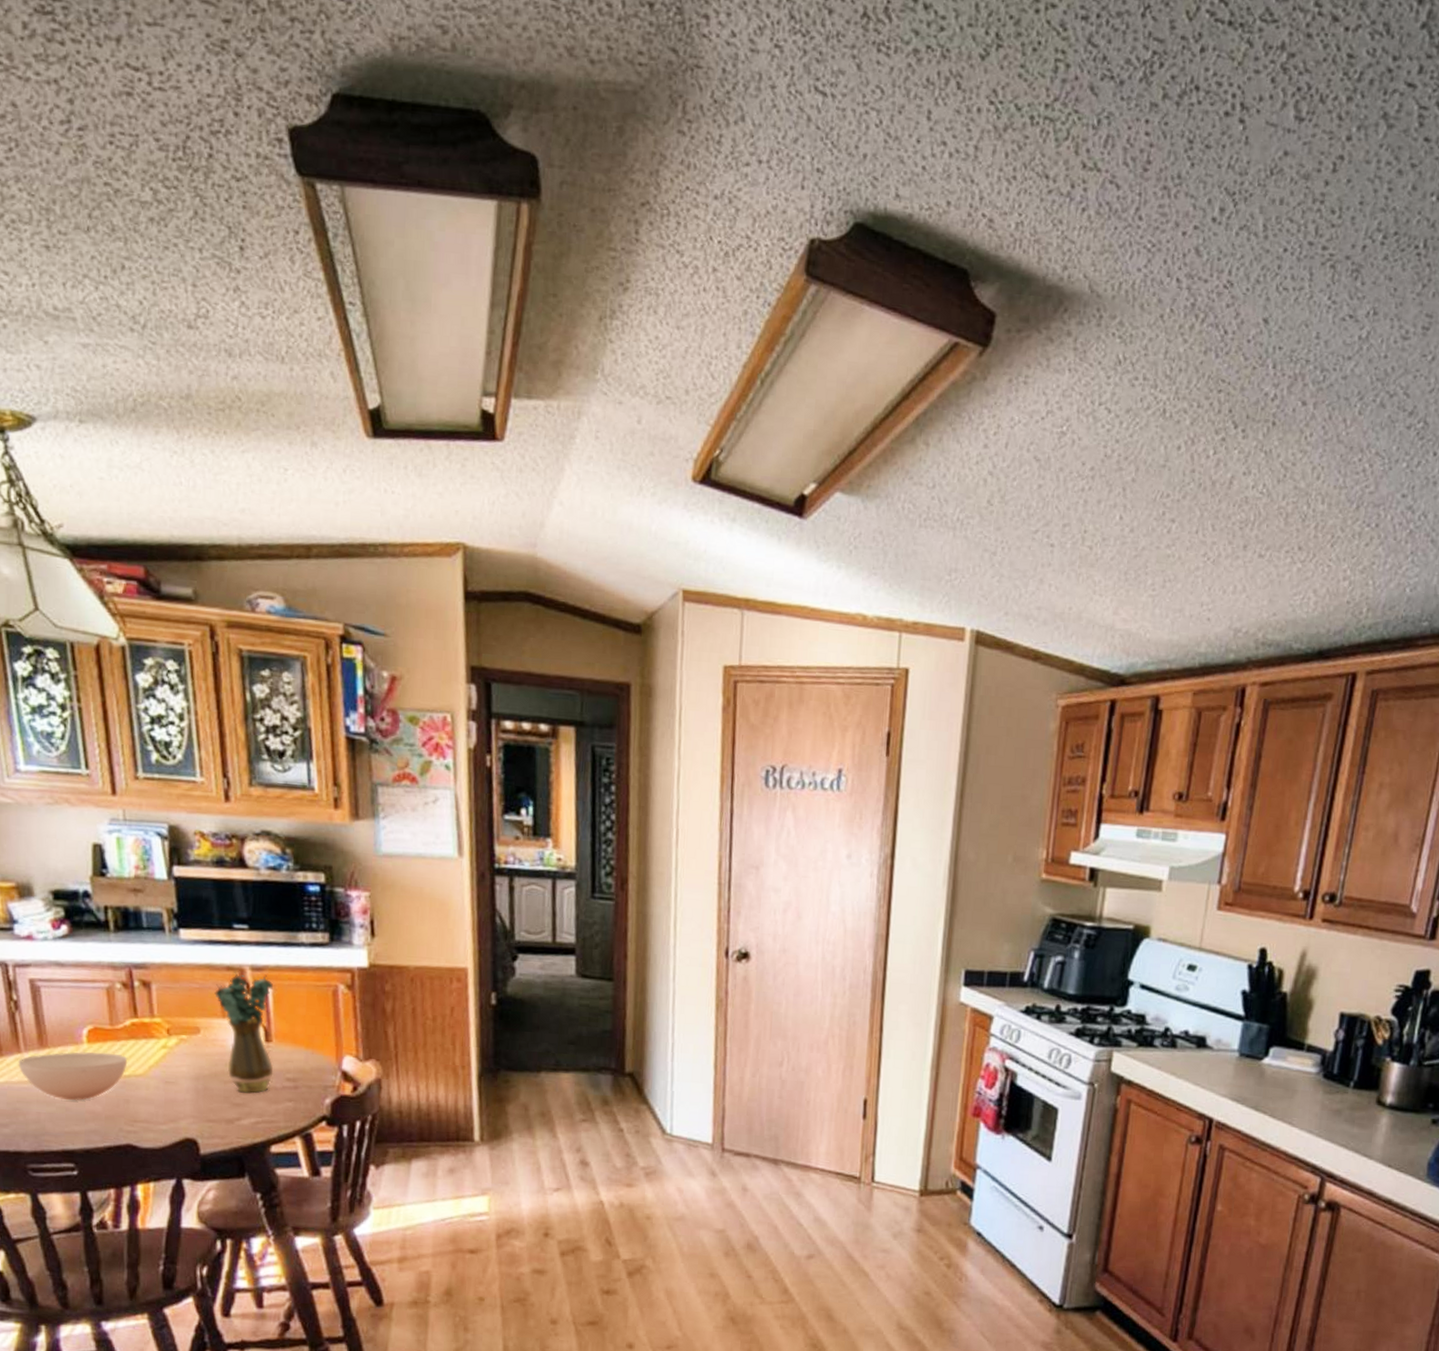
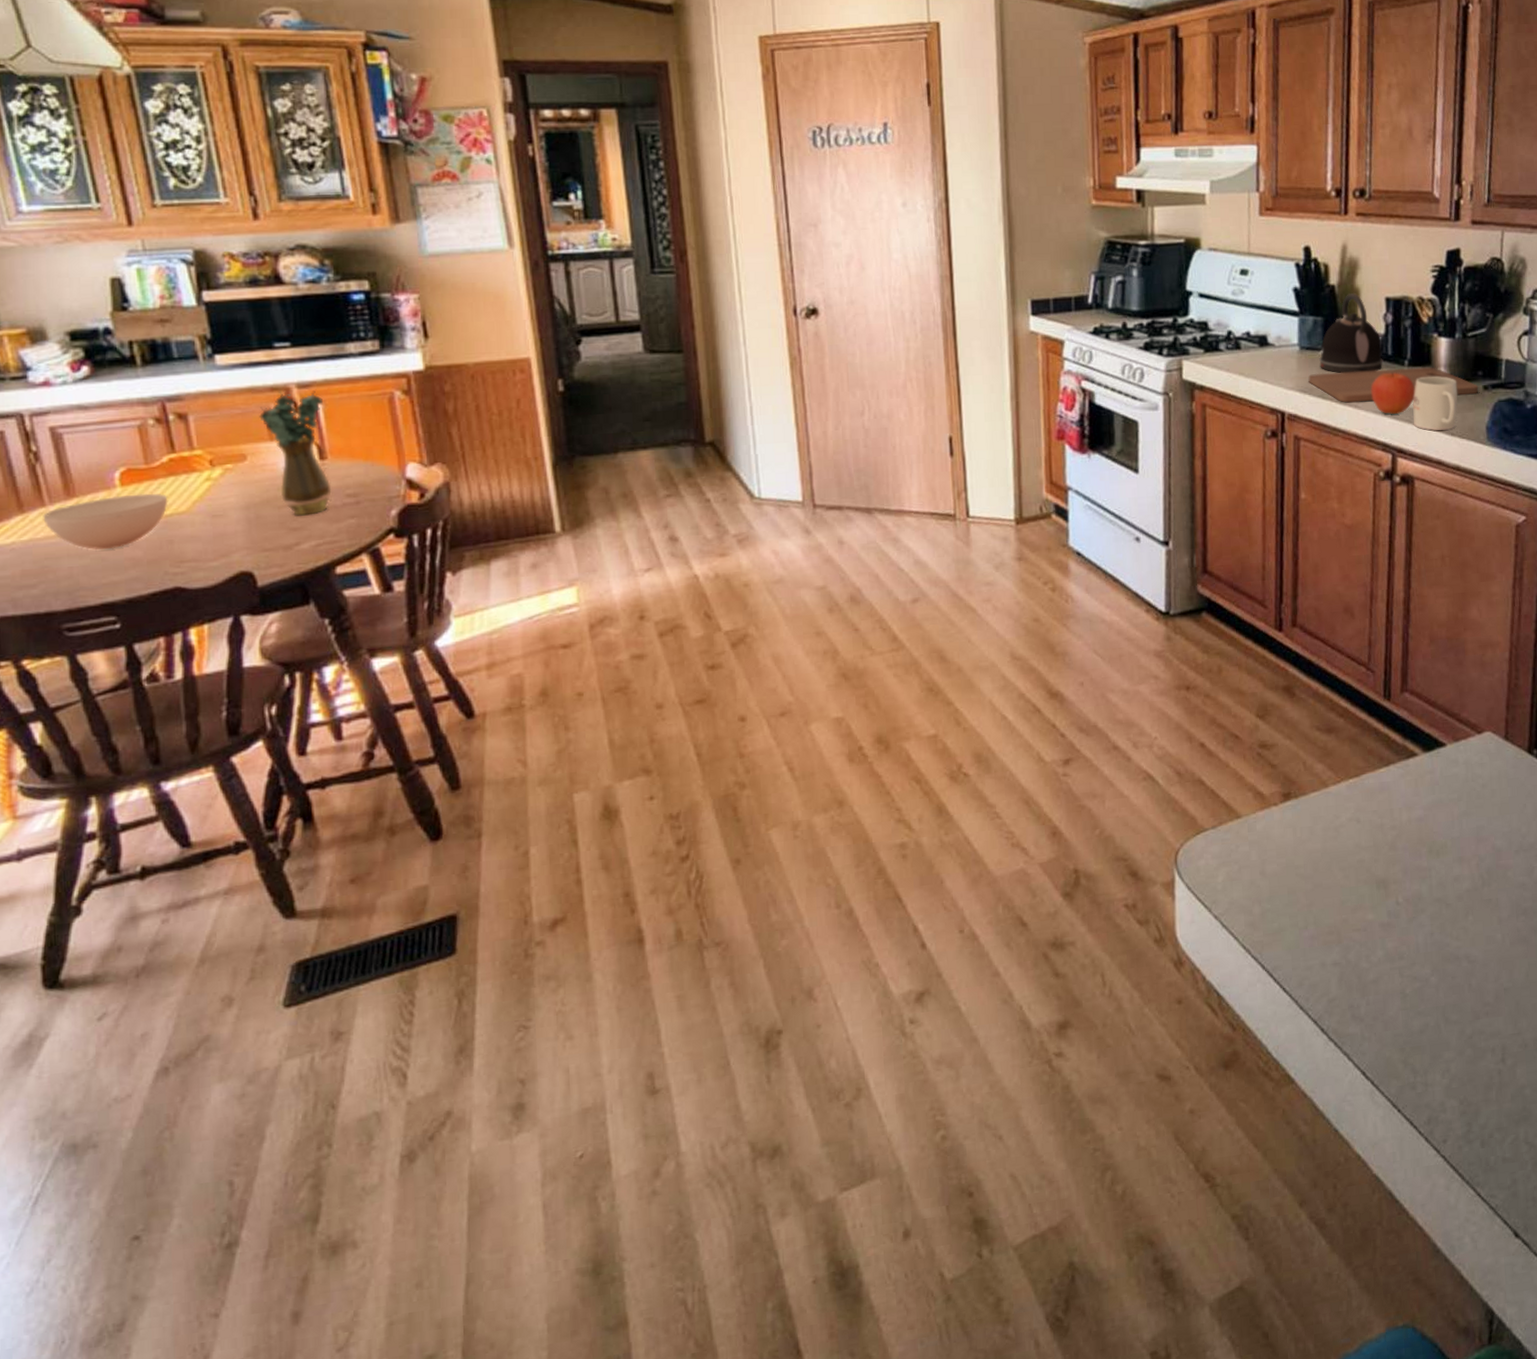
cutting board: none [1243,1083,1427,1127] -> present [1308,367,1479,403]
kettle: none [1258,1003,1328,1090] -> present [1319,292,1383,374]
fruit: none [1308,1092,1357,1137] -> present [1371,372,1415,415]
mug: none [1349,1101,1404,1161] -> present [1413,376,1458,431]

